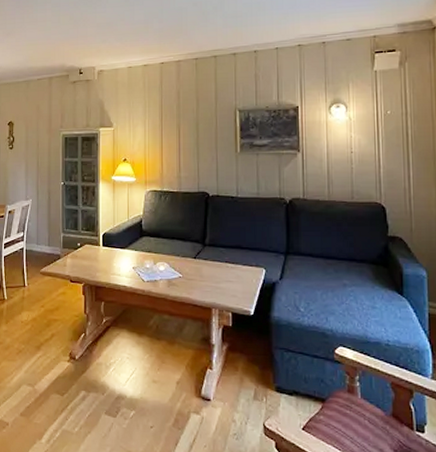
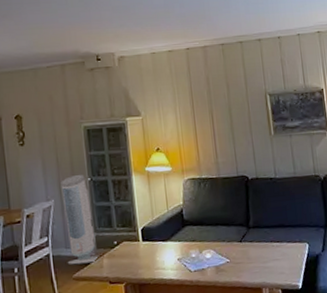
air purifier: none [37,178,65,261] -> present [60,174,100,265]

